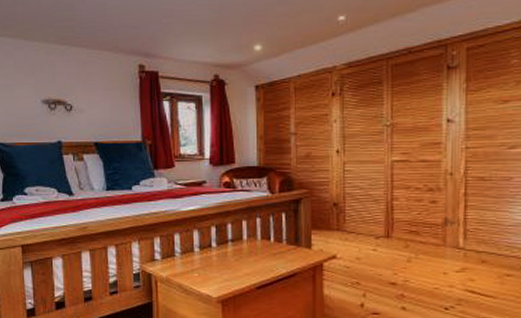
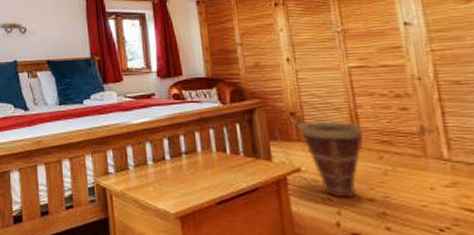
basket: none [317,205,395,283] -> present [275,114,364,199]

